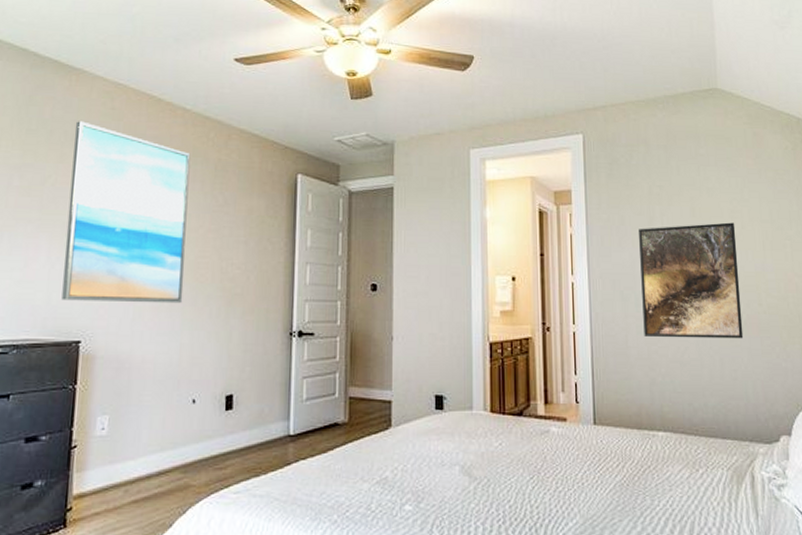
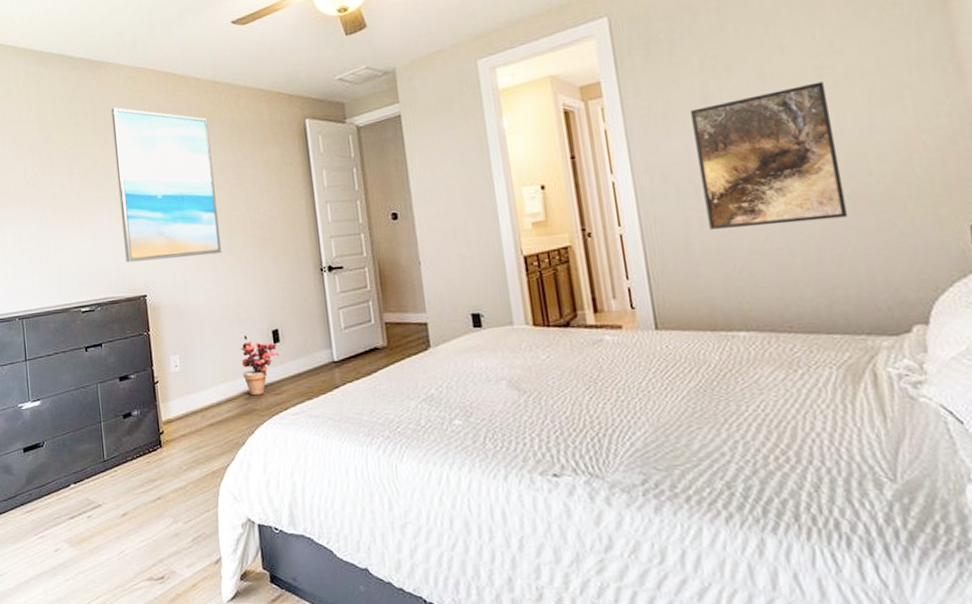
potted plant: none [183,406,231,469] -> present [240,341,280,396]

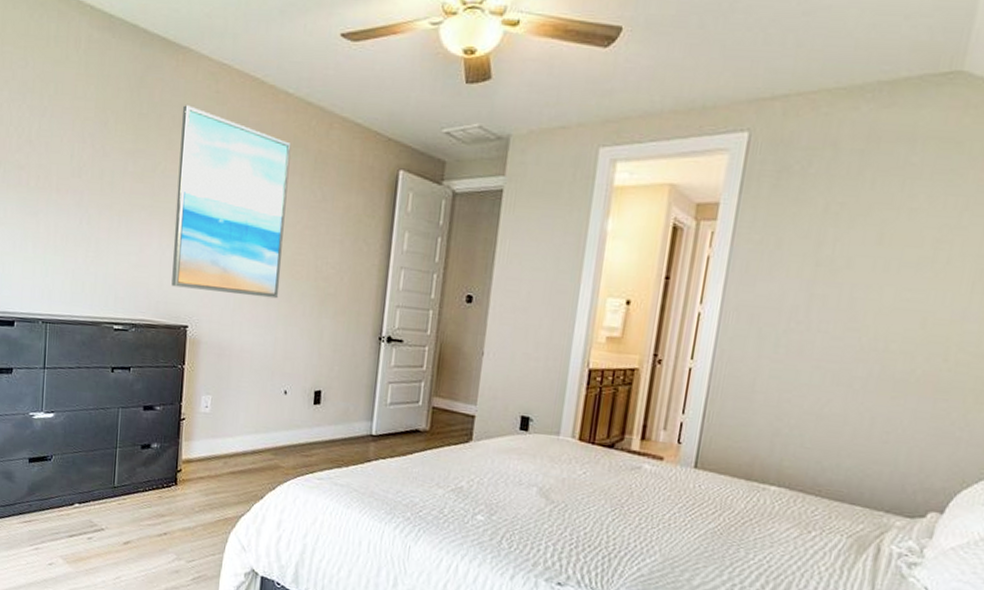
potted plant: present [240,341,280,396] -> none [274,397,318,454]
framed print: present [691,81,848,230] -> none [777,254,938,398]

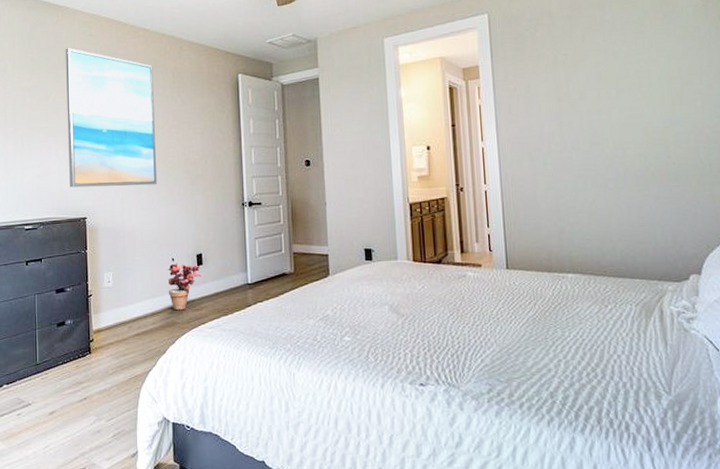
potted plant: none [274,397,318,454] -> present [167,263,202,311]

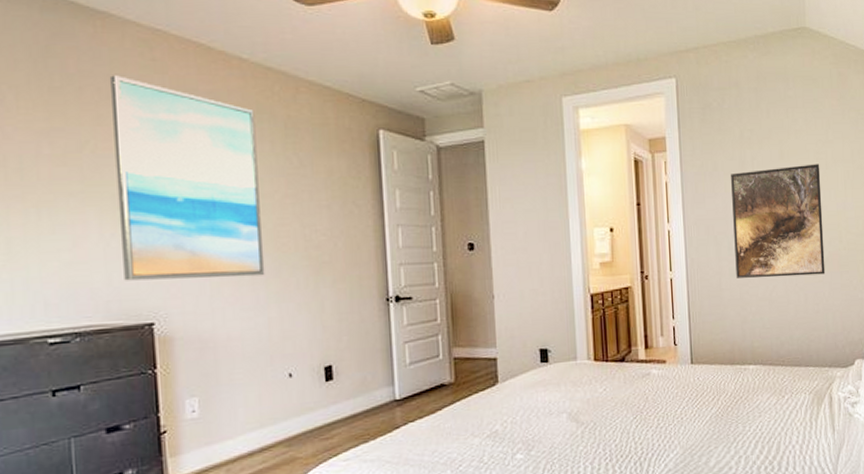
potted plant: present [167,263,202,311] -> none [282,379,333,442]
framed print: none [545,82,652,192] -> present [731,164,826,278]

